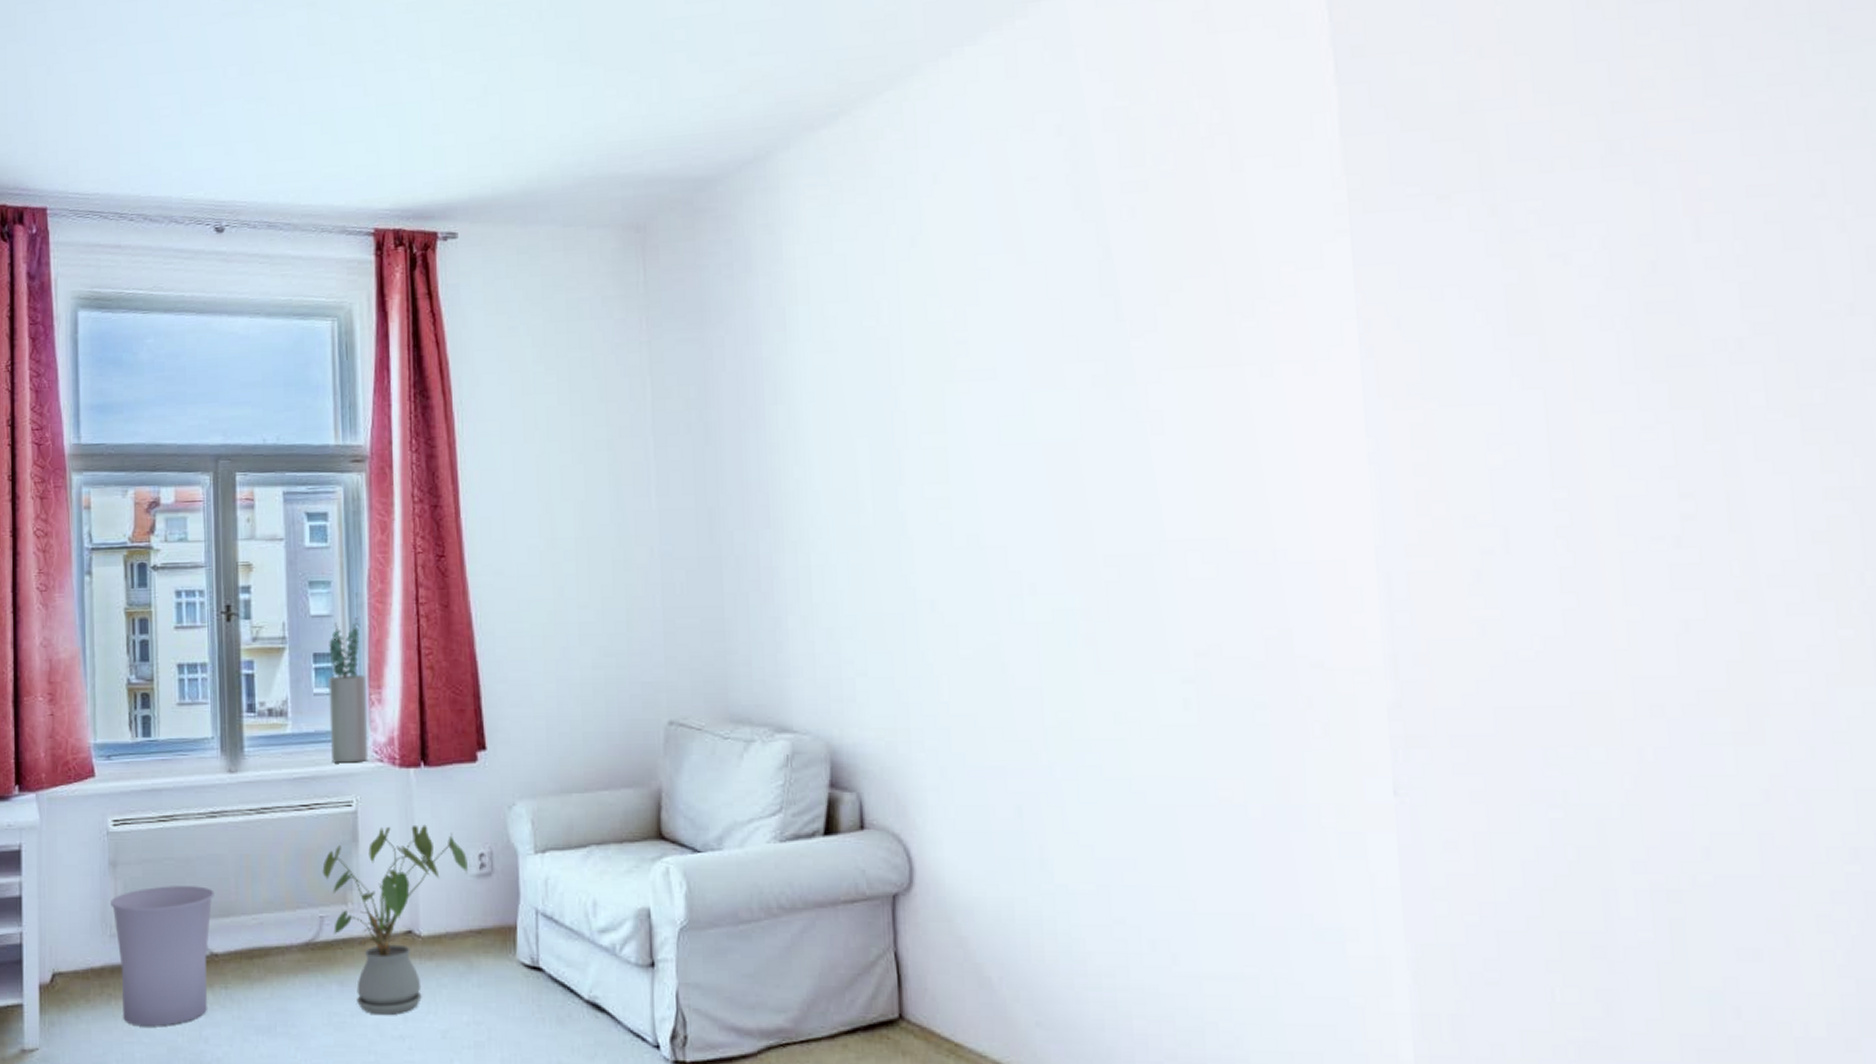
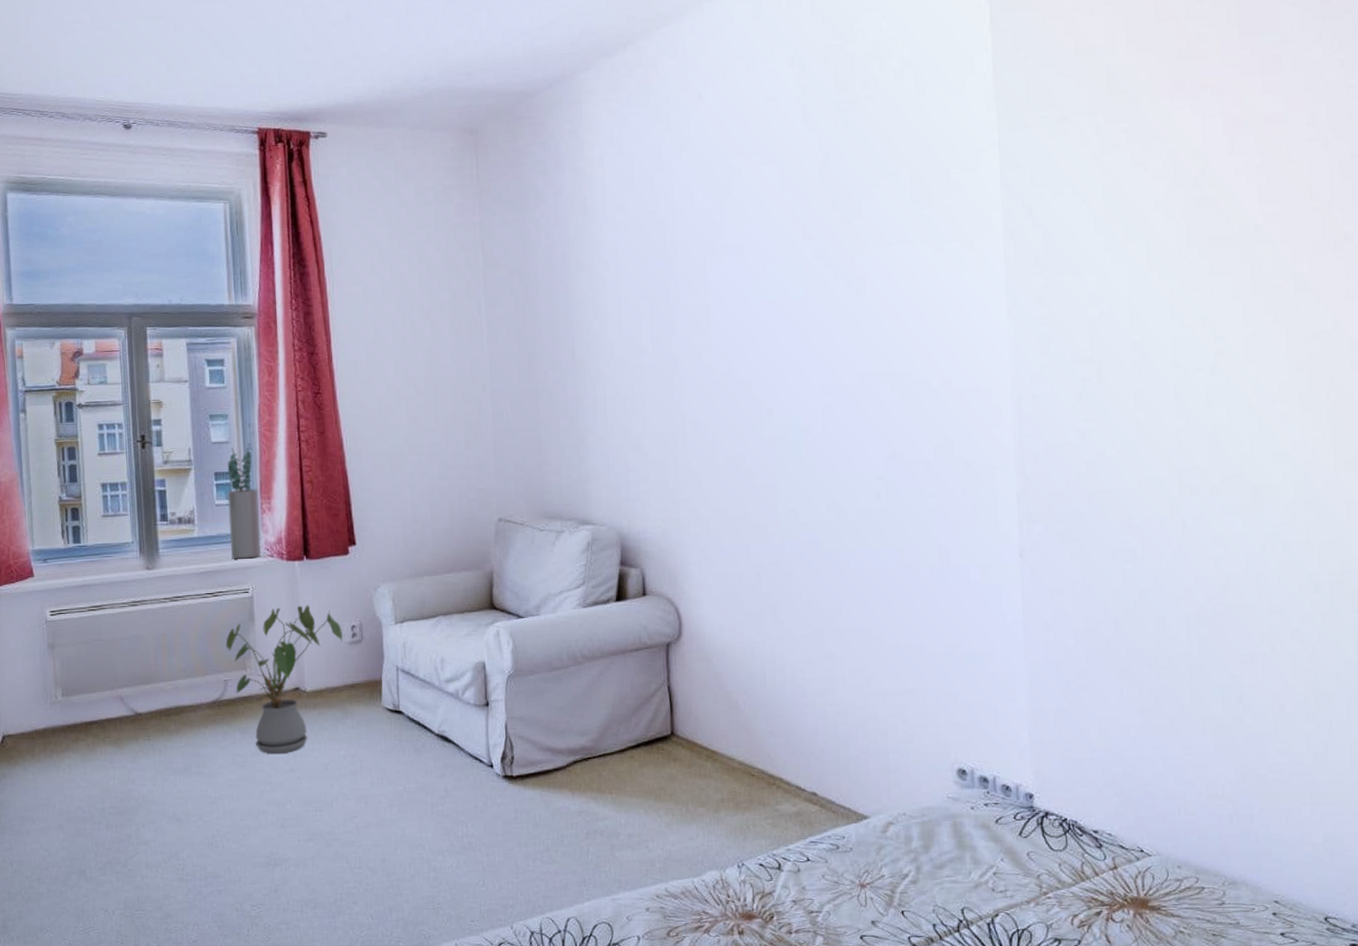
waste bin: present [111,886,214,1026] -> none [50,661,137,773]

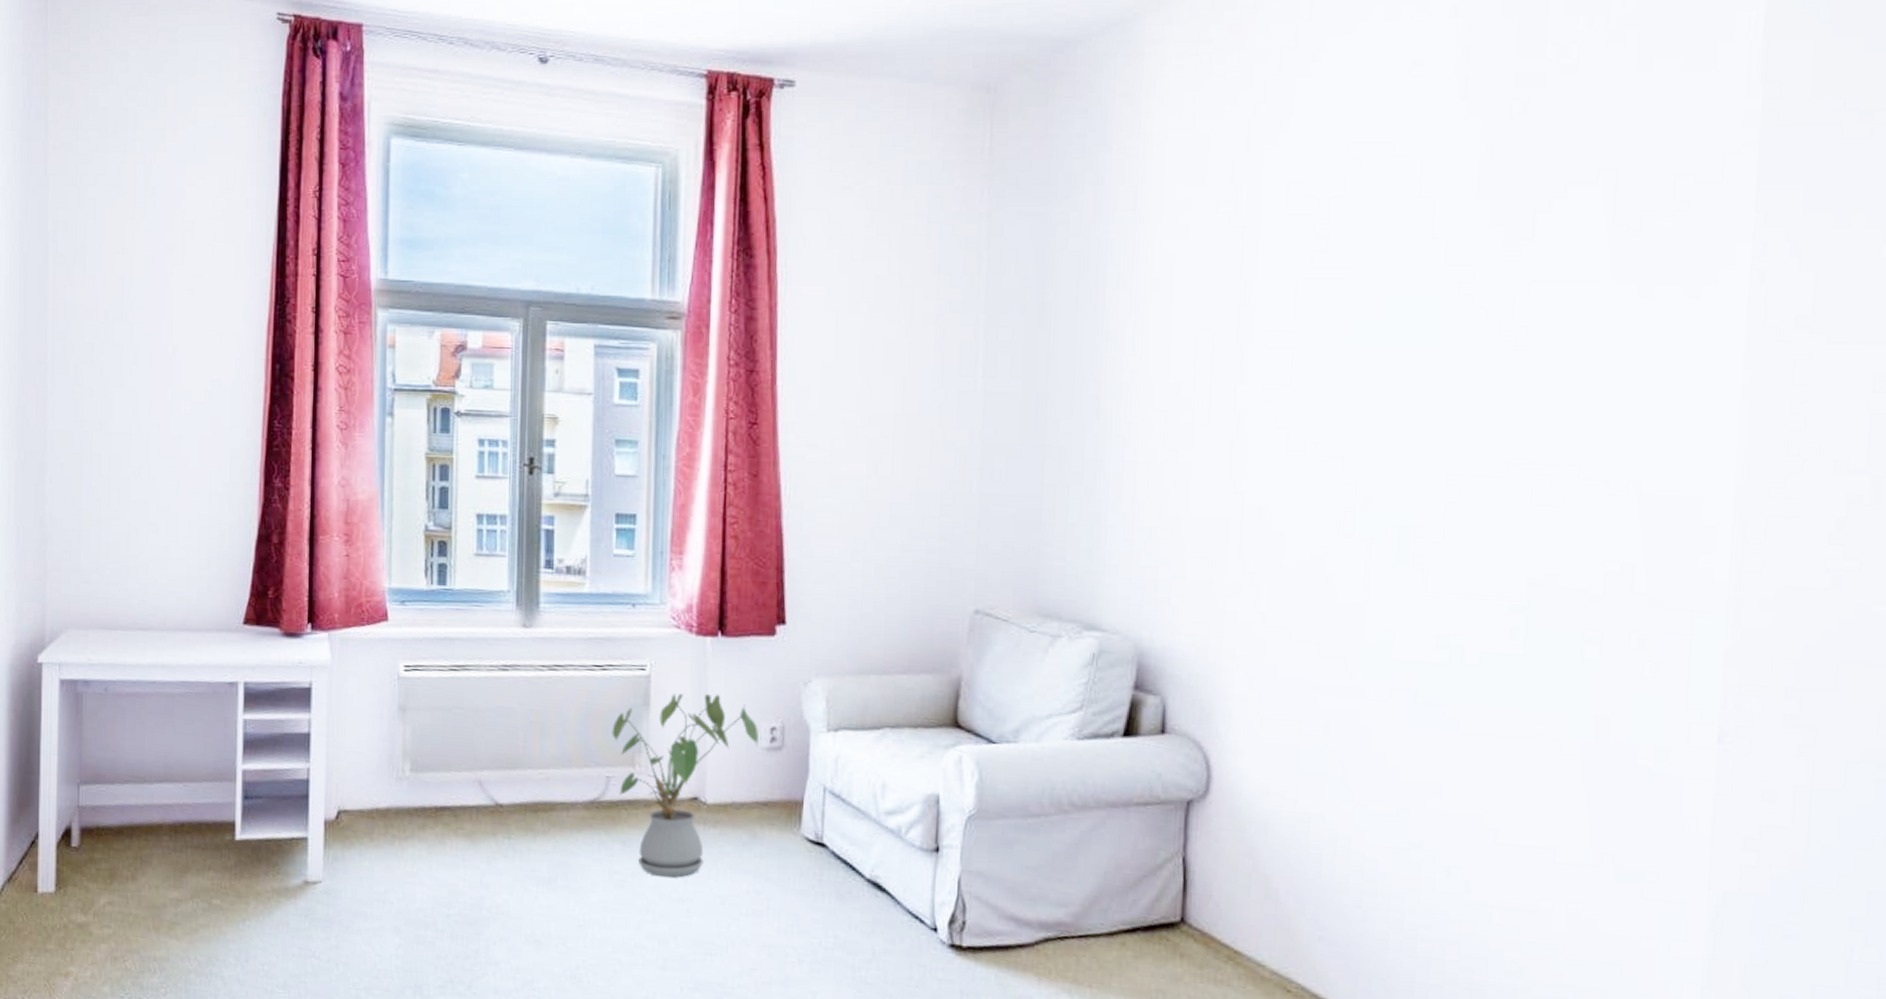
vase: present [227,443,262,559] -> none [627,480,669,628]

